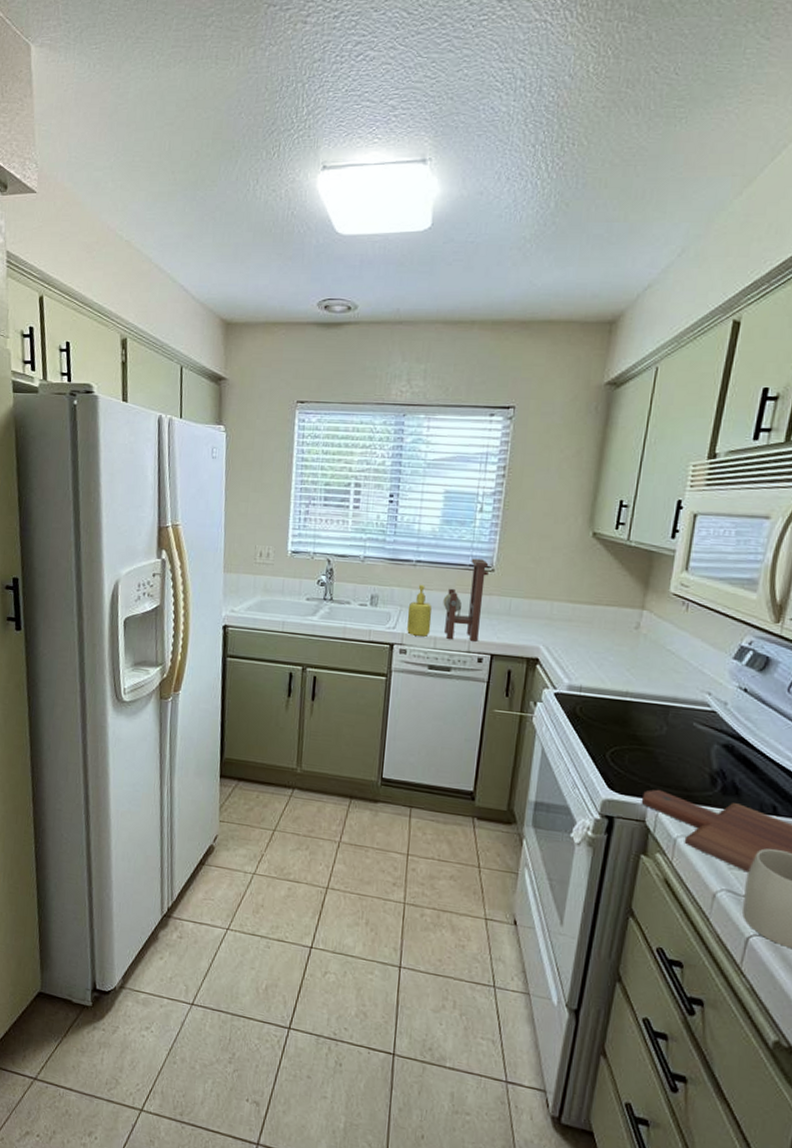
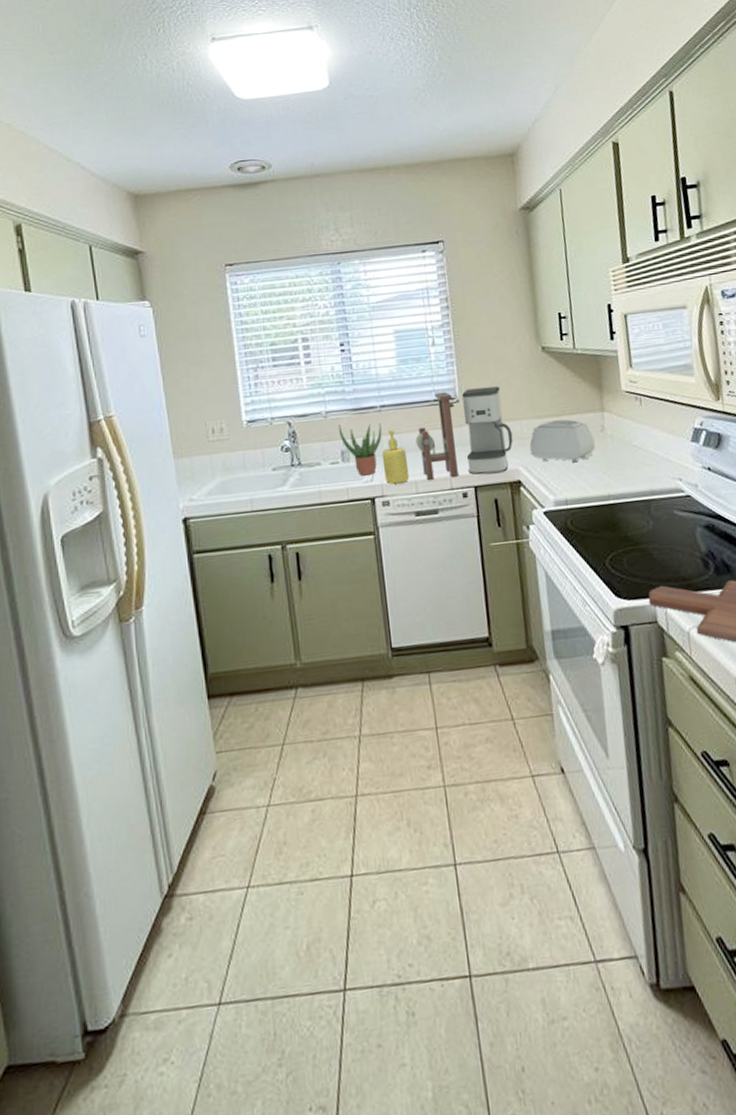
potted plant: none [372,571,413,623] -> present [338,423,382,476]
coffee maker: none [489,561,541,647] -> present [462,386,514,475]
toaster: none [555,607,626,654] -> present [529,419,596,463]

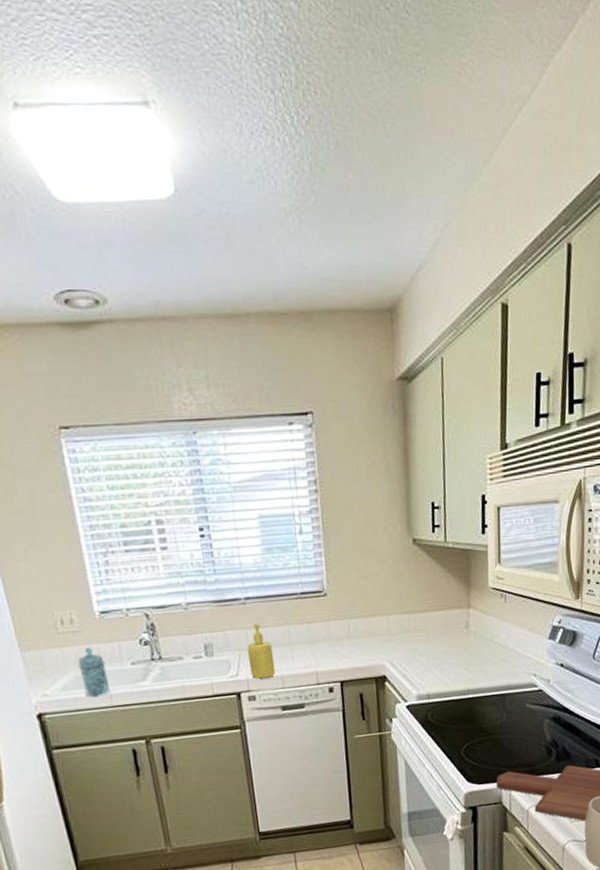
canister: none [223,453,252,503] -> present [77,647,111,698]
potted plant: present [338,423,382,476] -> none [200,616,247,671]
paper towel holder: present [415,392,459,480] -> none [281,584,325,675]
coffee maker: present [462,386,514,475] -> none [330,579,380,670]
toaster: present [529,419,596,463] -> none [396,615,459,659]

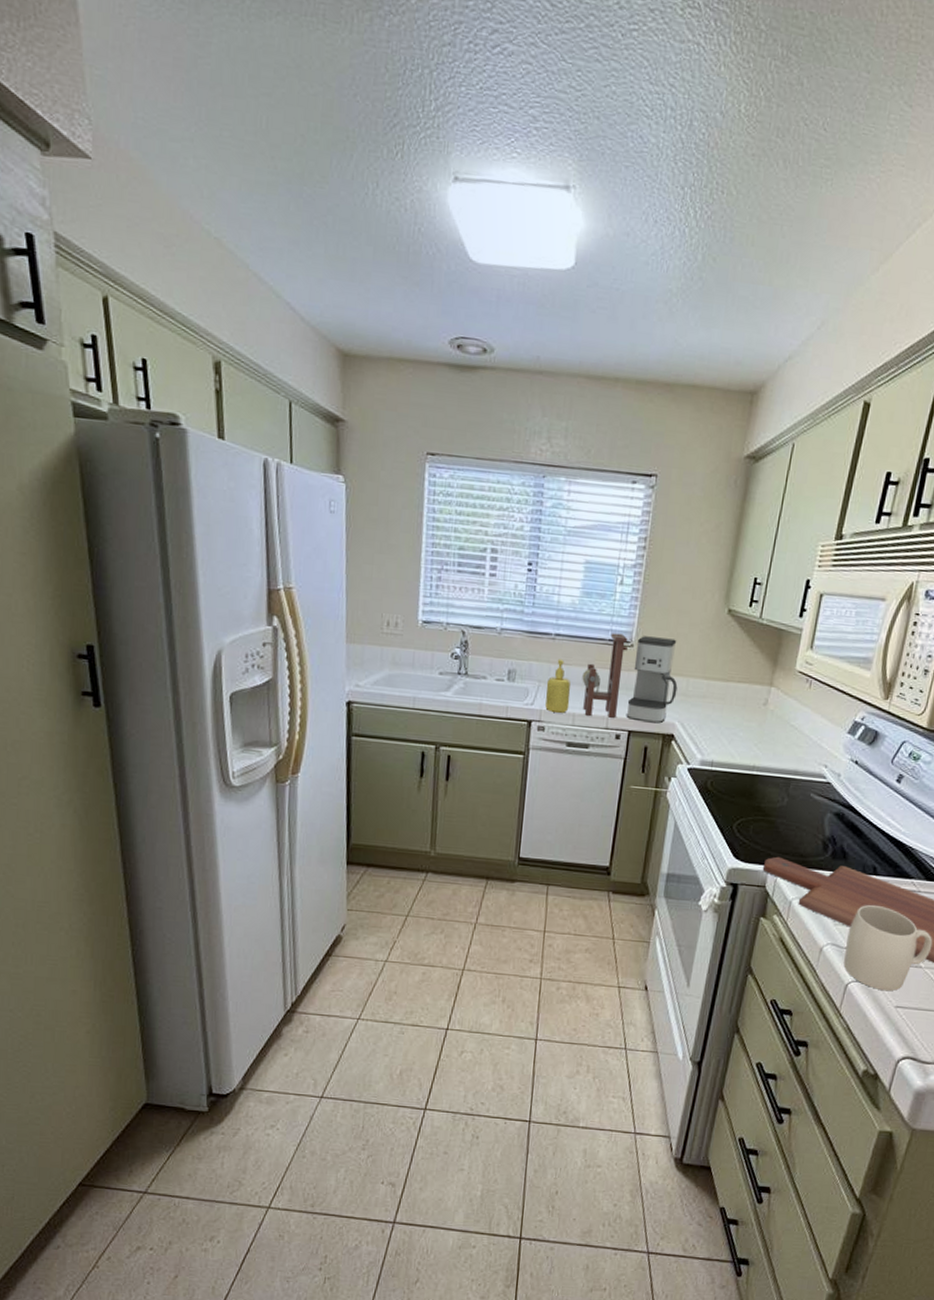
canister: present [77,647,111,698] -> none [392,650,417,698]
paper towel holder: none [281,584,325,675] -> present [582,632,628,718]
coffee maker: none [330,579,380,670] -> present [627,636,678,724]

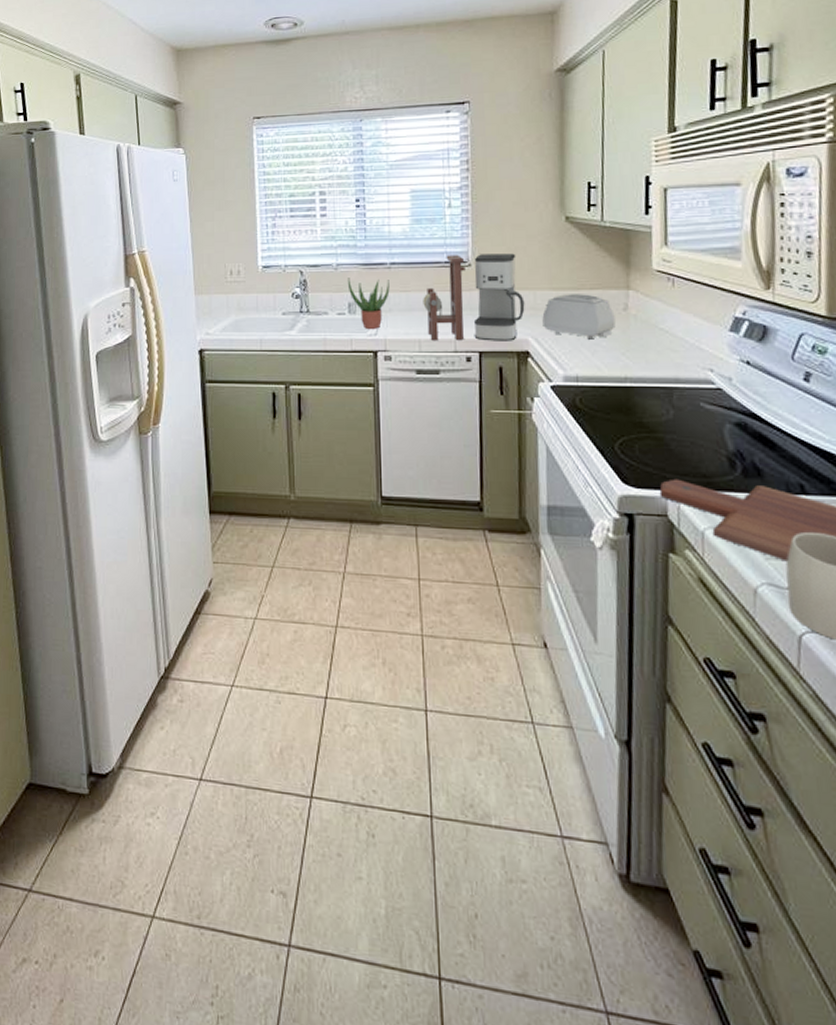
potted plant: none [509,644,552,699] -> present [347,278,390,329]
soap dispenser: present [545,659,571,713] -> none [387,286,414,340]
toaster: none [690,684,755,729] -> present [542,294,616,340]

